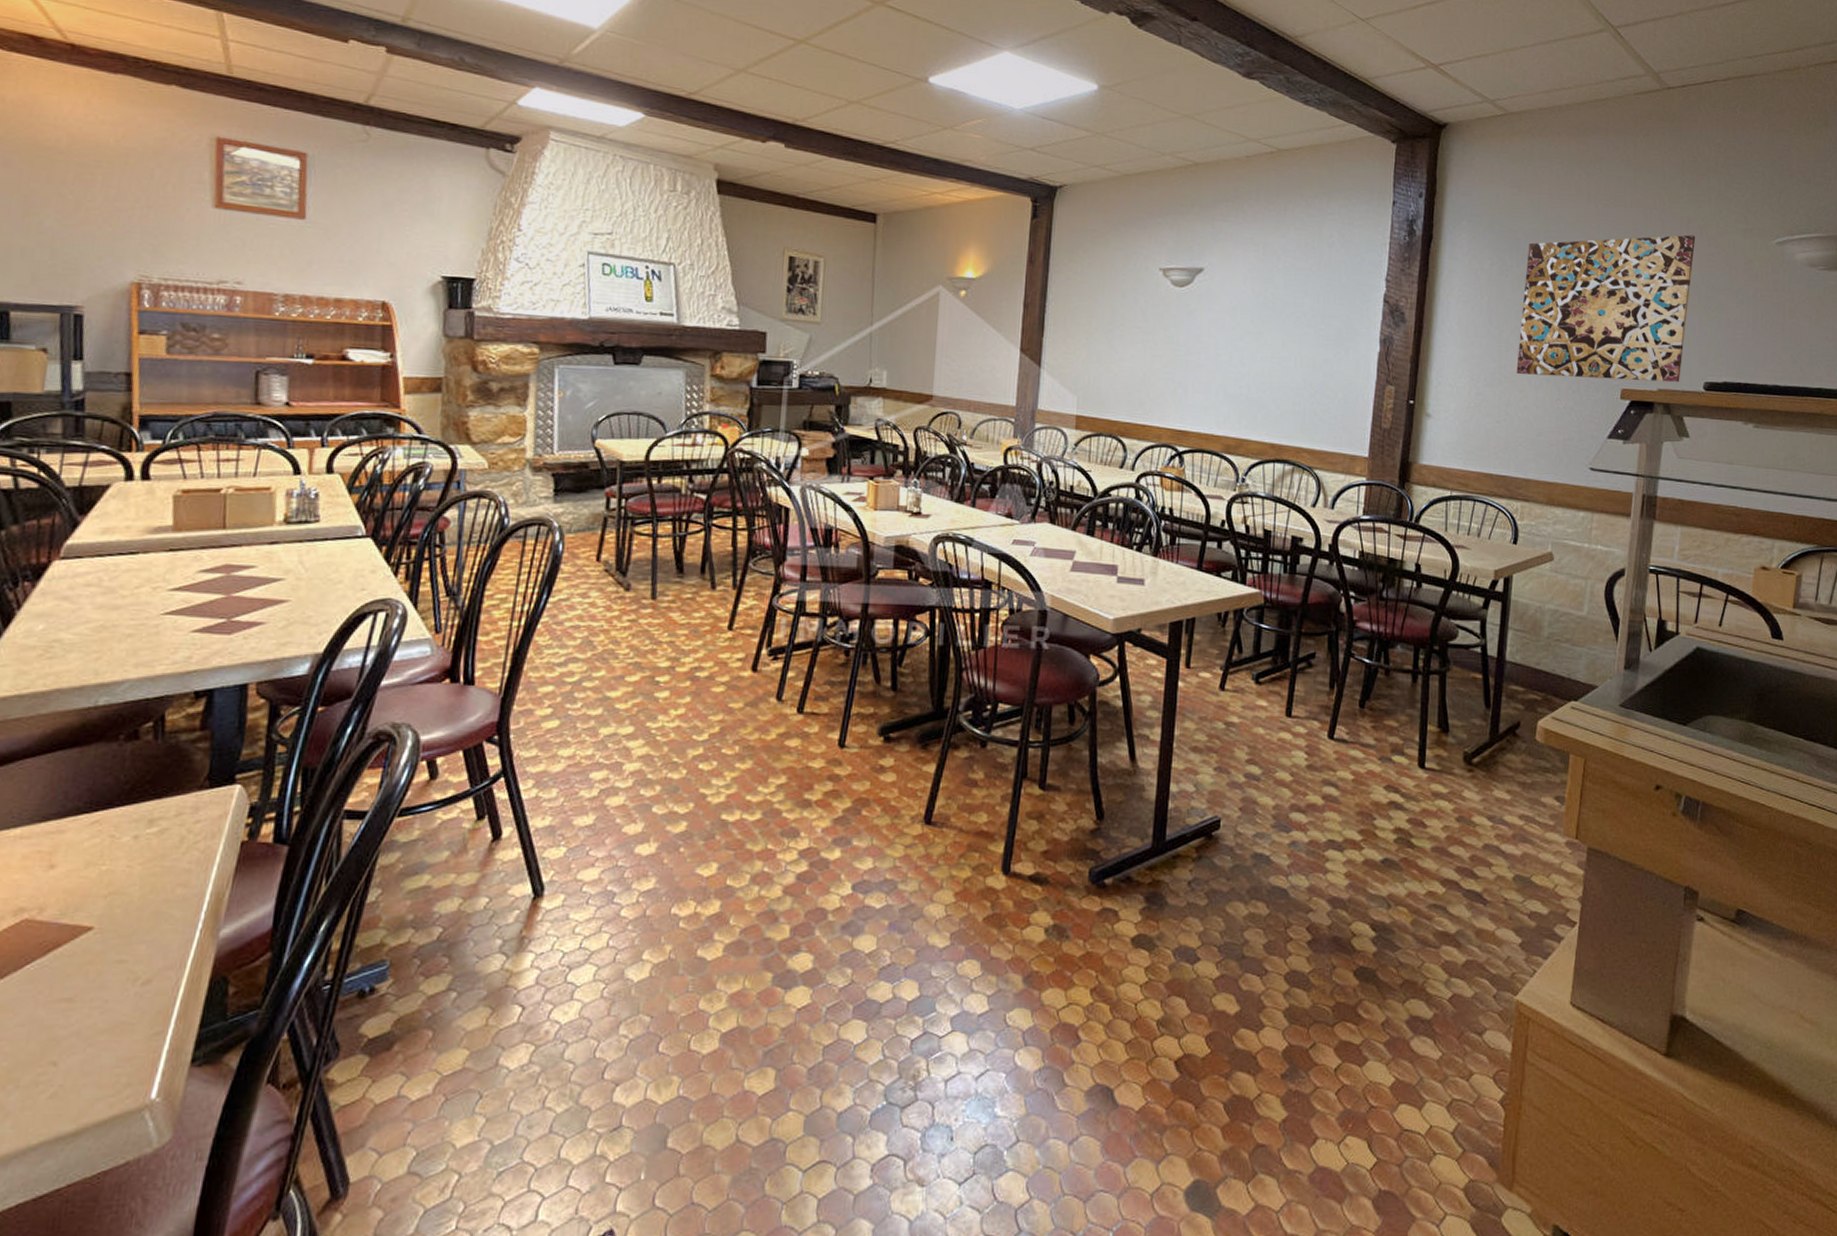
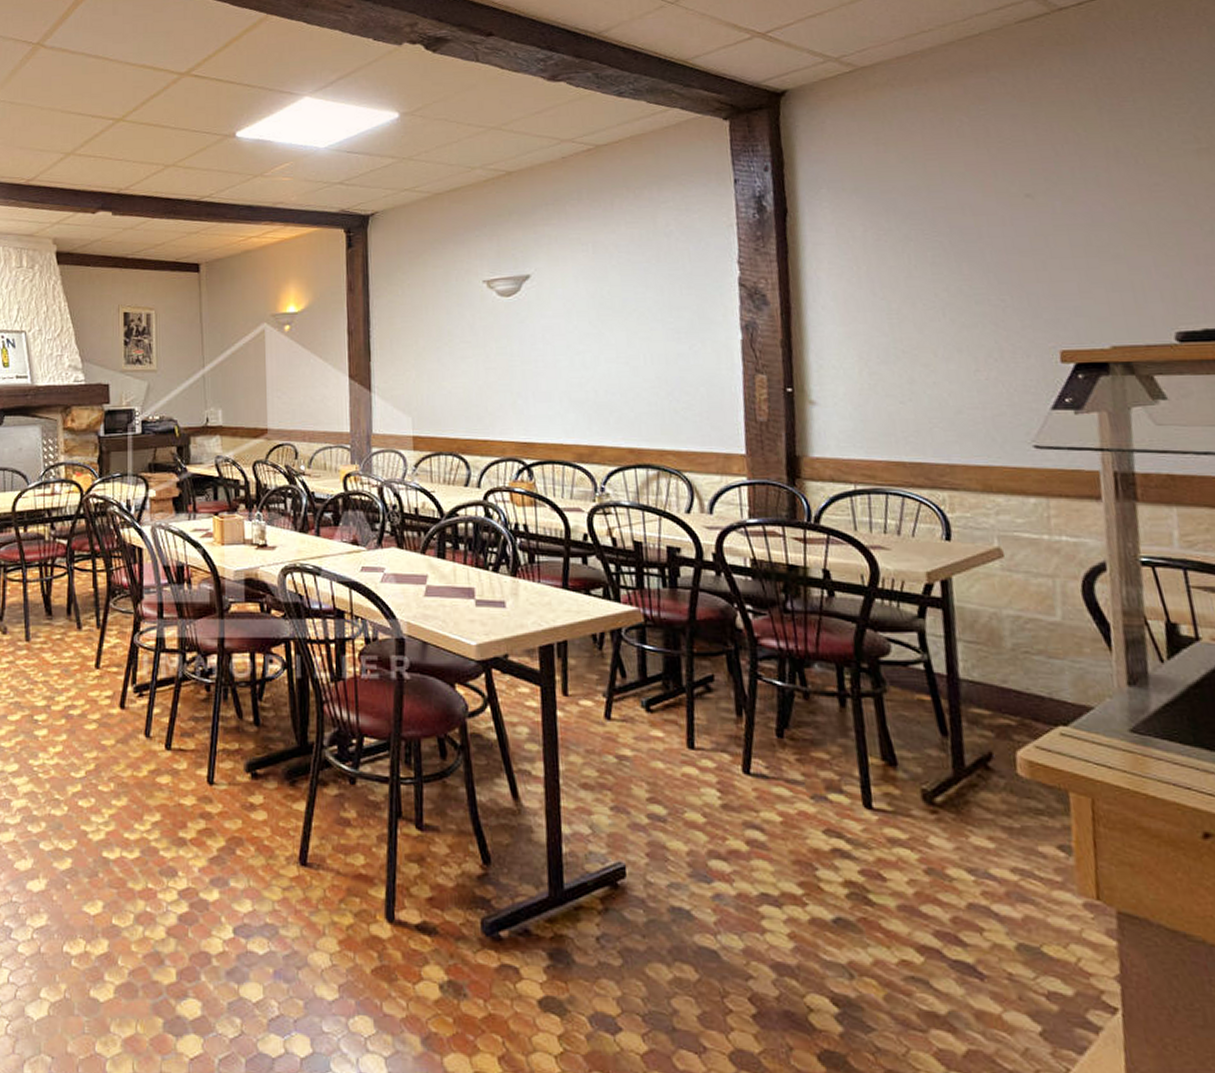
wall art: present [1516,235,1696,383] -> none [908,165,1141,348]

